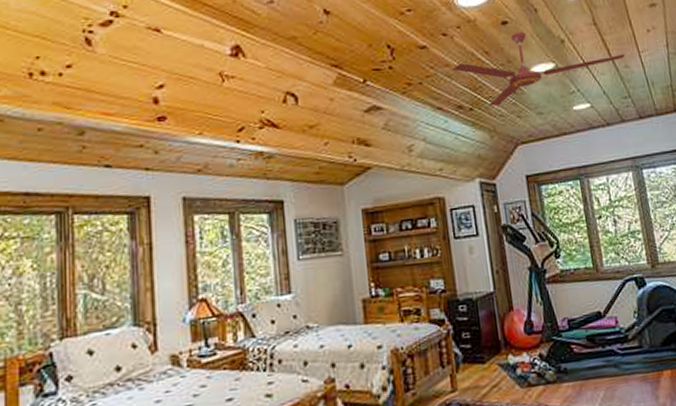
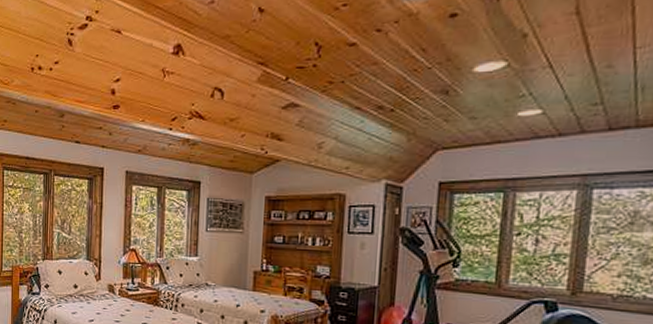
ceiling fan: present [452,32,625,106] -> none [380,26,611,108]

